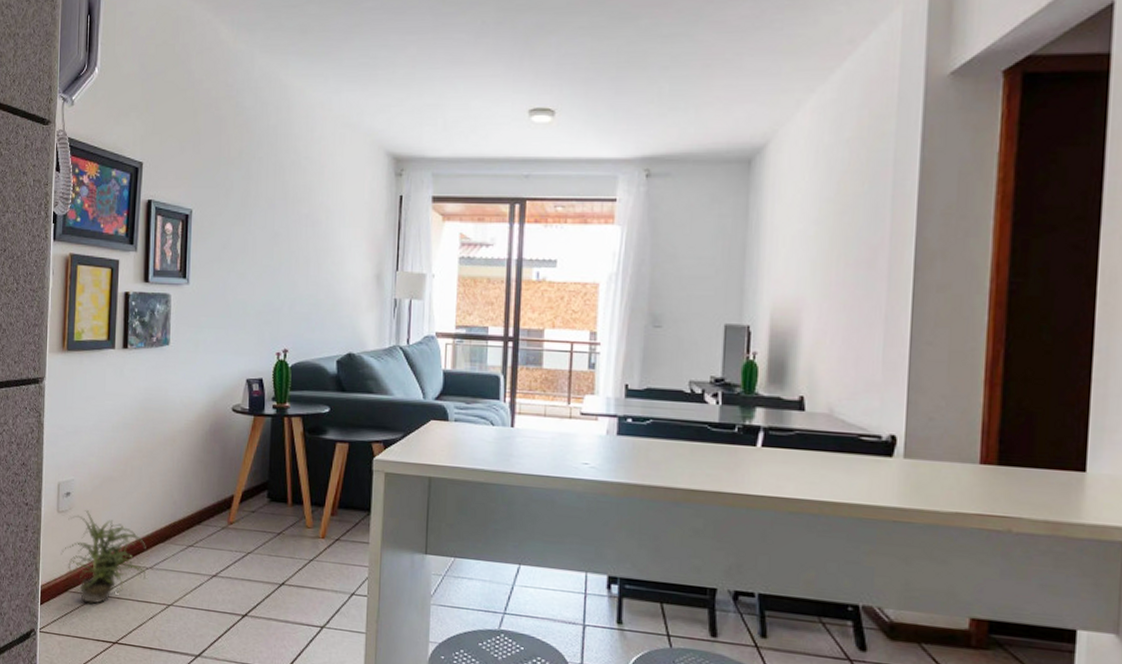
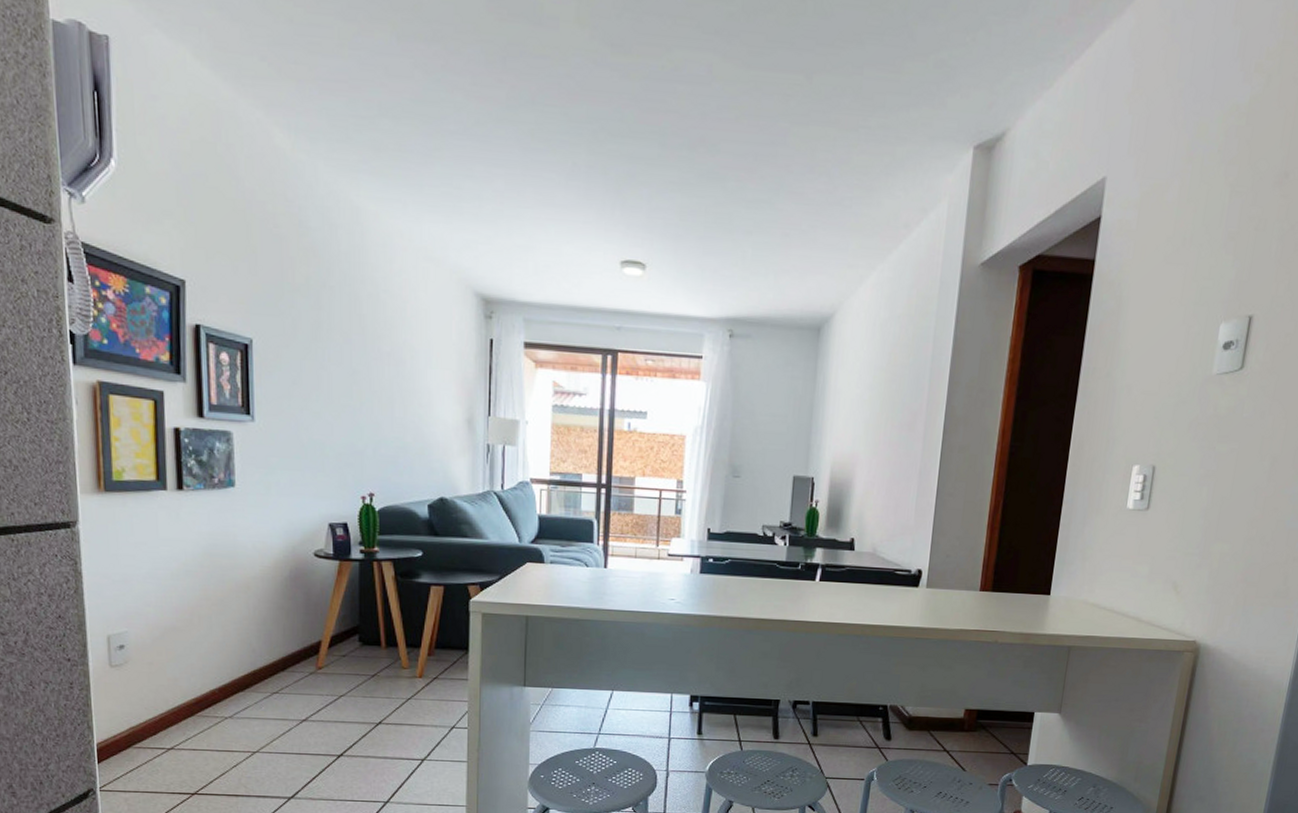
potted plant: present [60,510,146,604] -> none [118,663,225,757]

